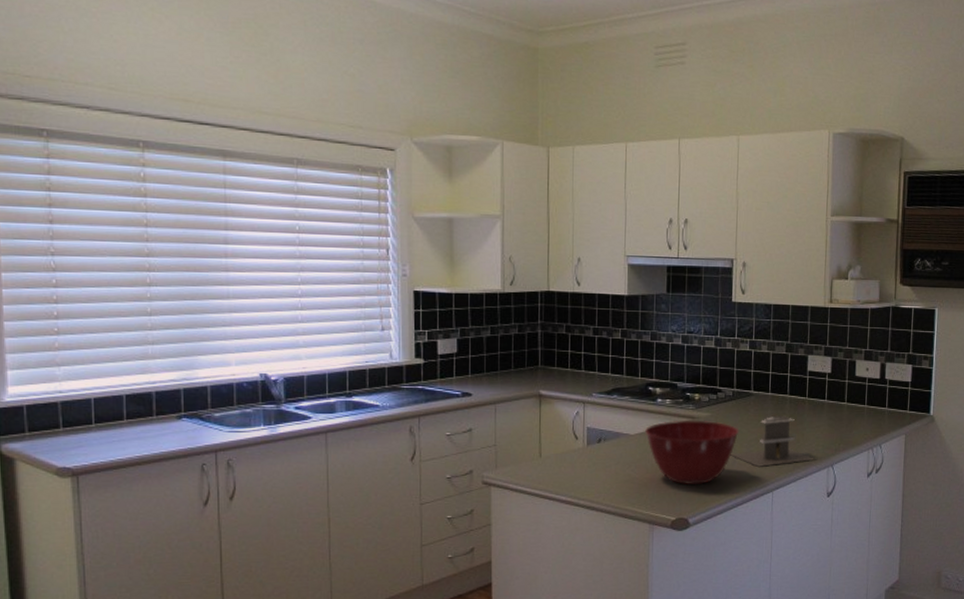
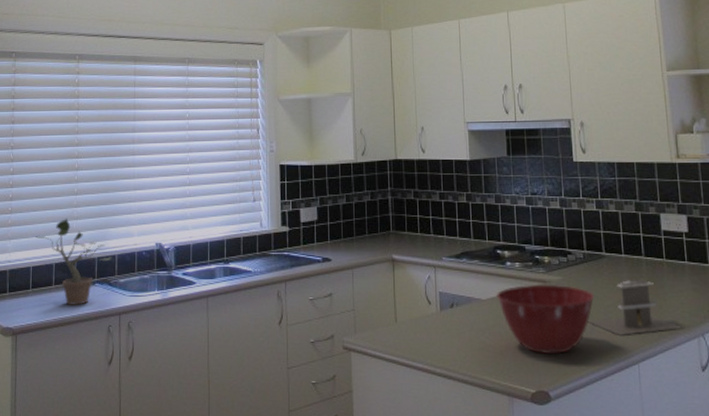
potted plant: none [96,342,203,443] -> present [35,218,112,306]

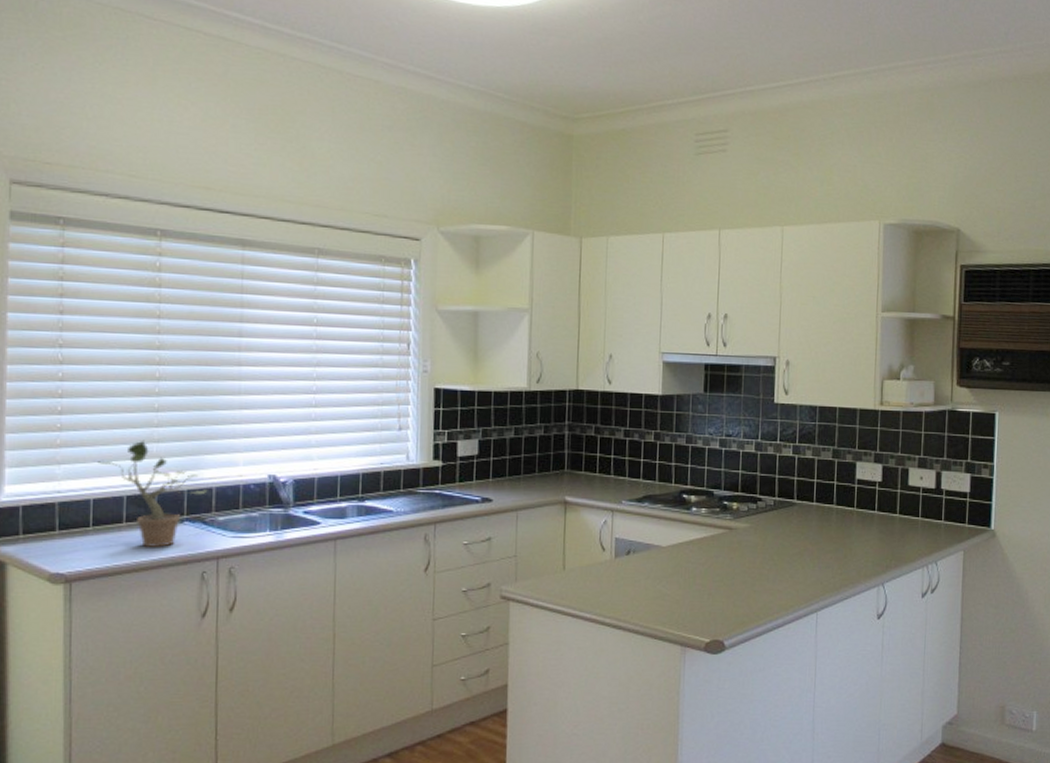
mixing bowl: present [497,284,595,355] -> none [678,531,781,604]
toaster: present [587,277,684,335] -> none [770,526,866,584]

